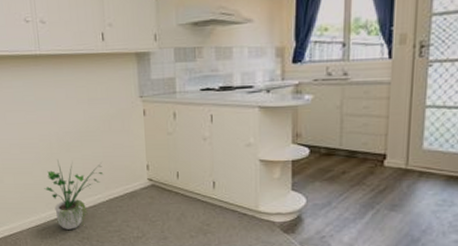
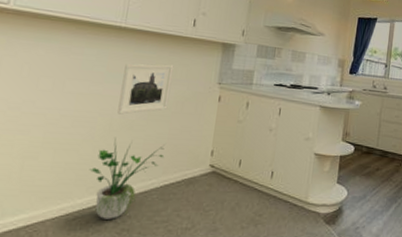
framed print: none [49,84,96,138] -> present [117,63,174,115]

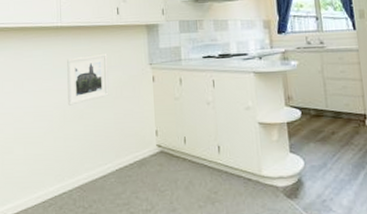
potted plant: present [89,138,165,219] -> none [54,128,115,205]

